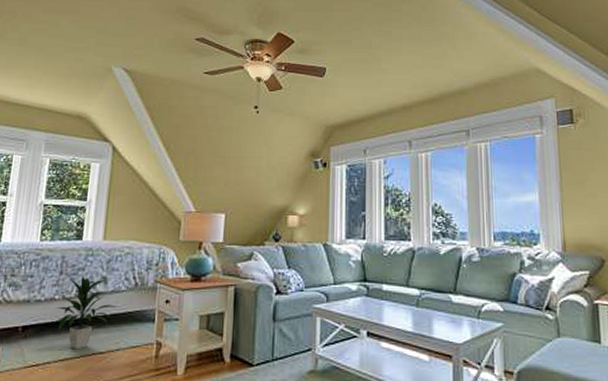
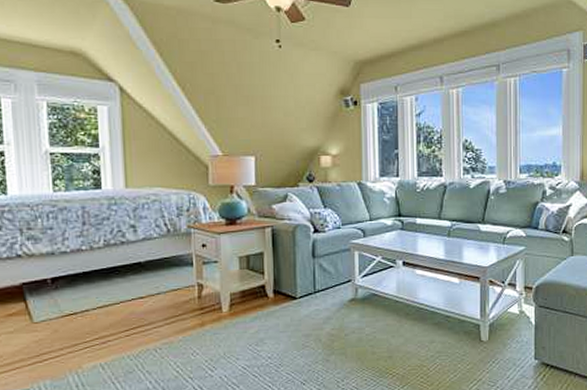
indoor plant: present [53,276,117,350] -> none [83,225,151,297]

